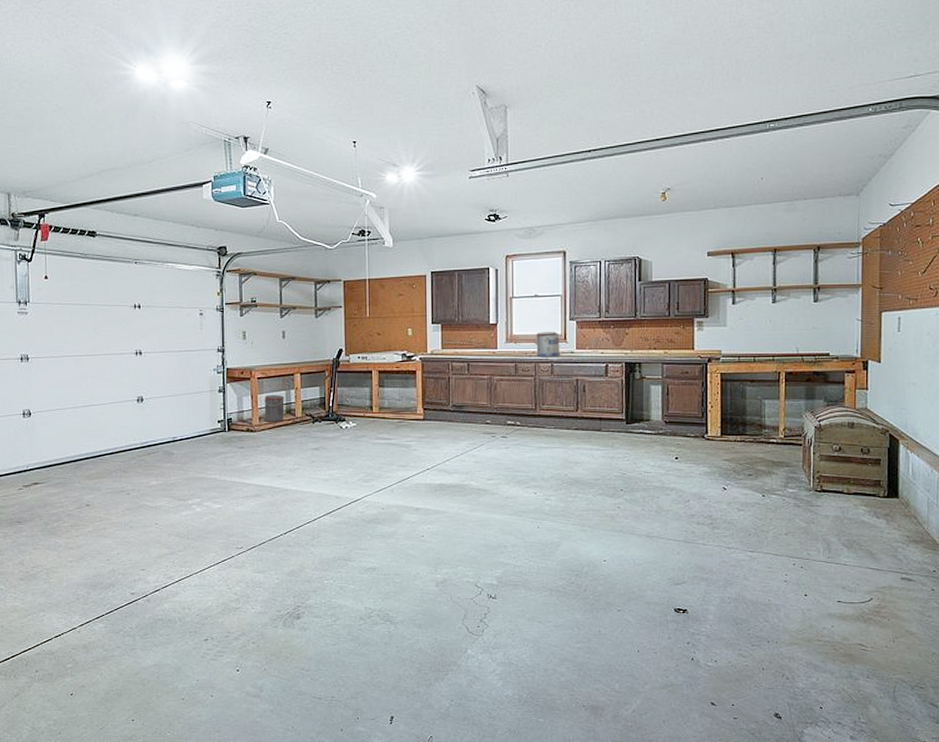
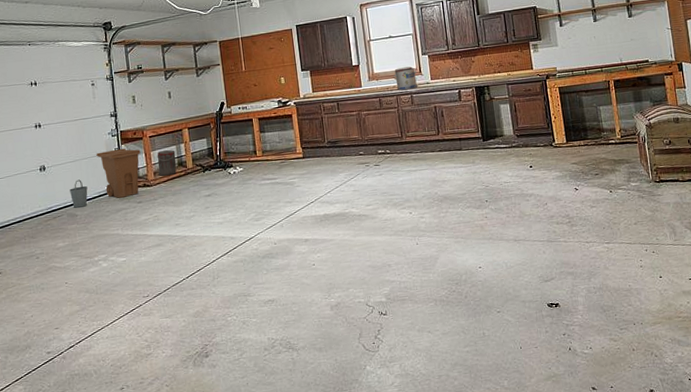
bucket: none [167,416,187,446] -> present [70,179,88,208]
trash can: none [199,387,247,441] -> present [96,148,141,198]

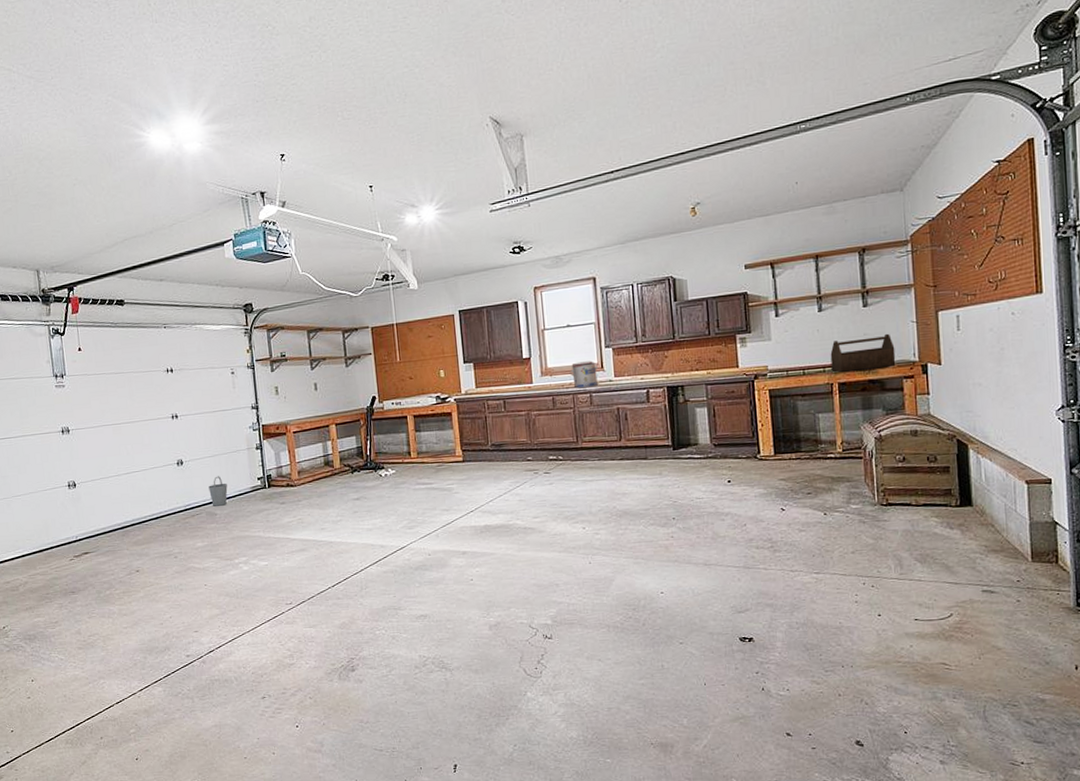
trash can: present [96,148,141,198] -> none [236,444,284,498]
paint can: present [157,150,177,177] -> none [301,447,323,477]
tool box: none [605,38,658,72] -> present [830,333,896,373]

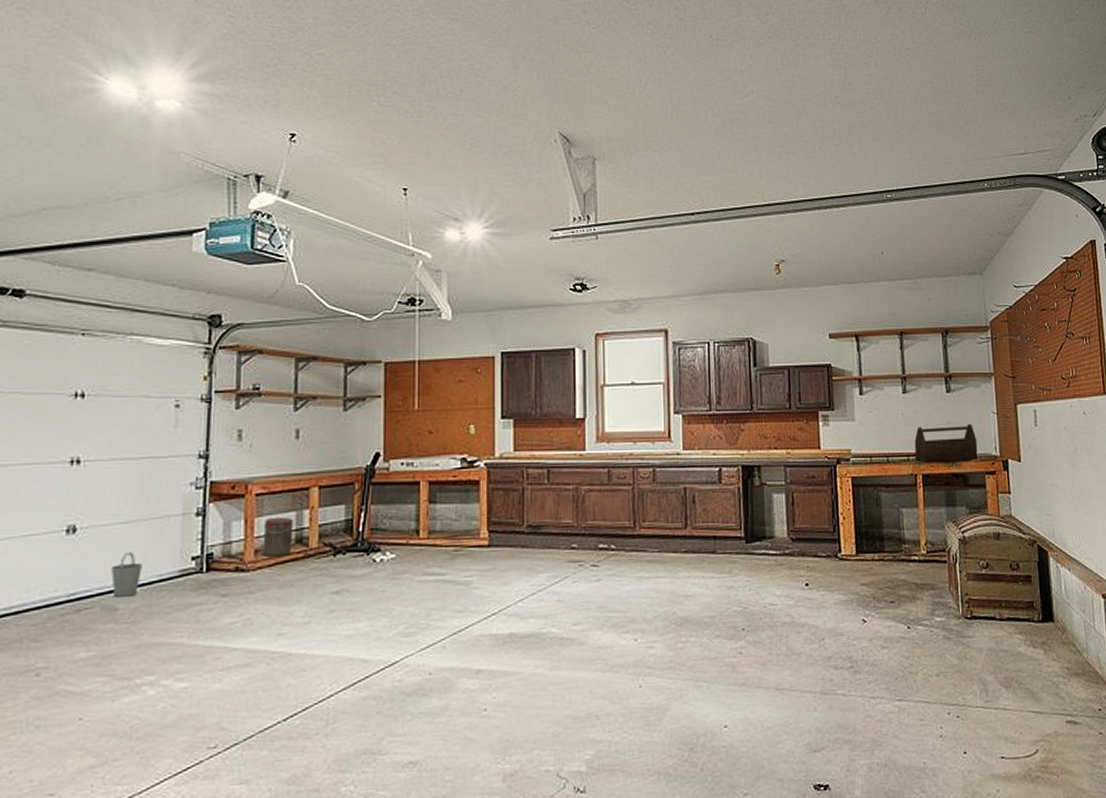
paint can: none [301,447,323,477] -> present [262,518,294,558]
paint can: present [569,361,598,389] -> none [631,428,664,461]

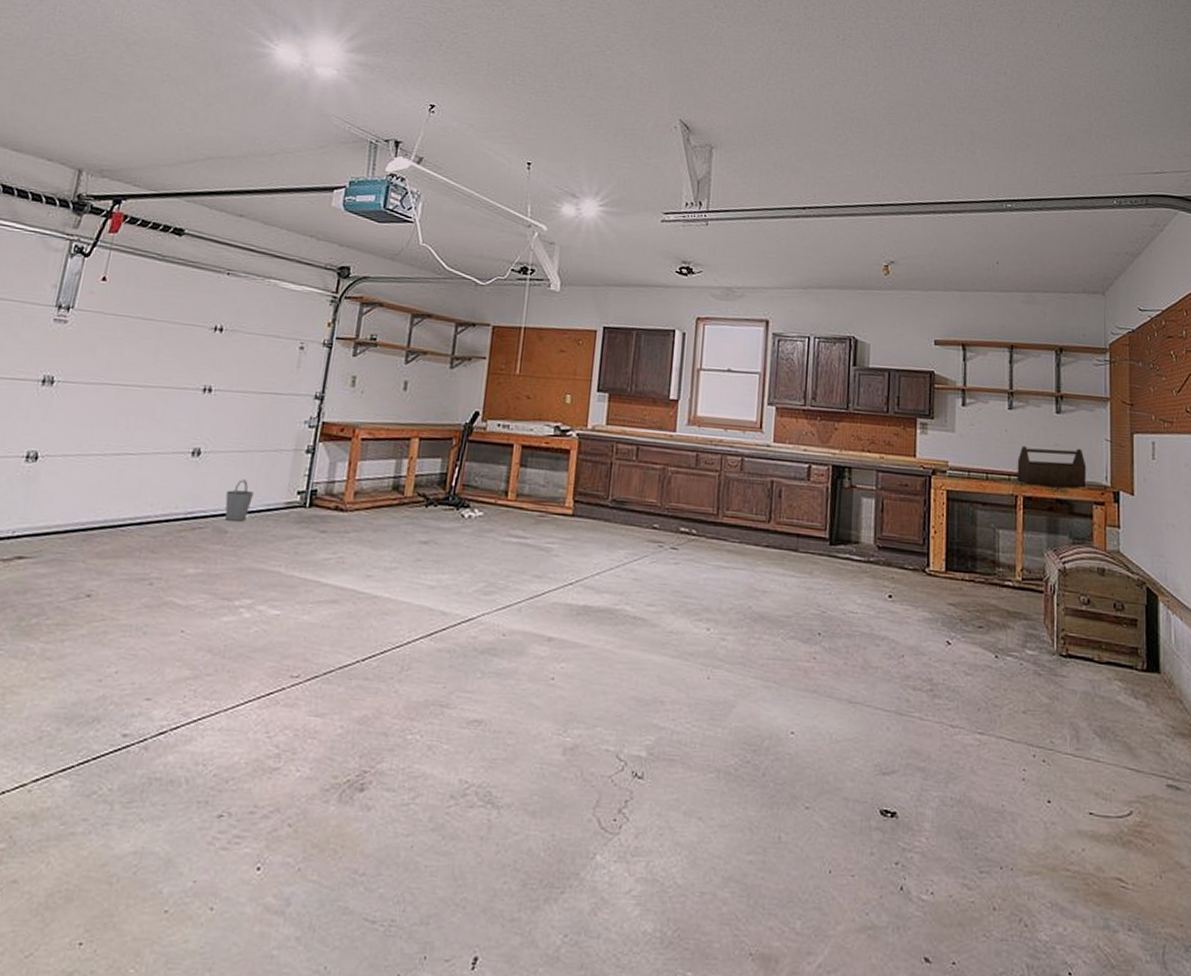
paint can: present [262,518,294,558] -> none [361,463,393,502]

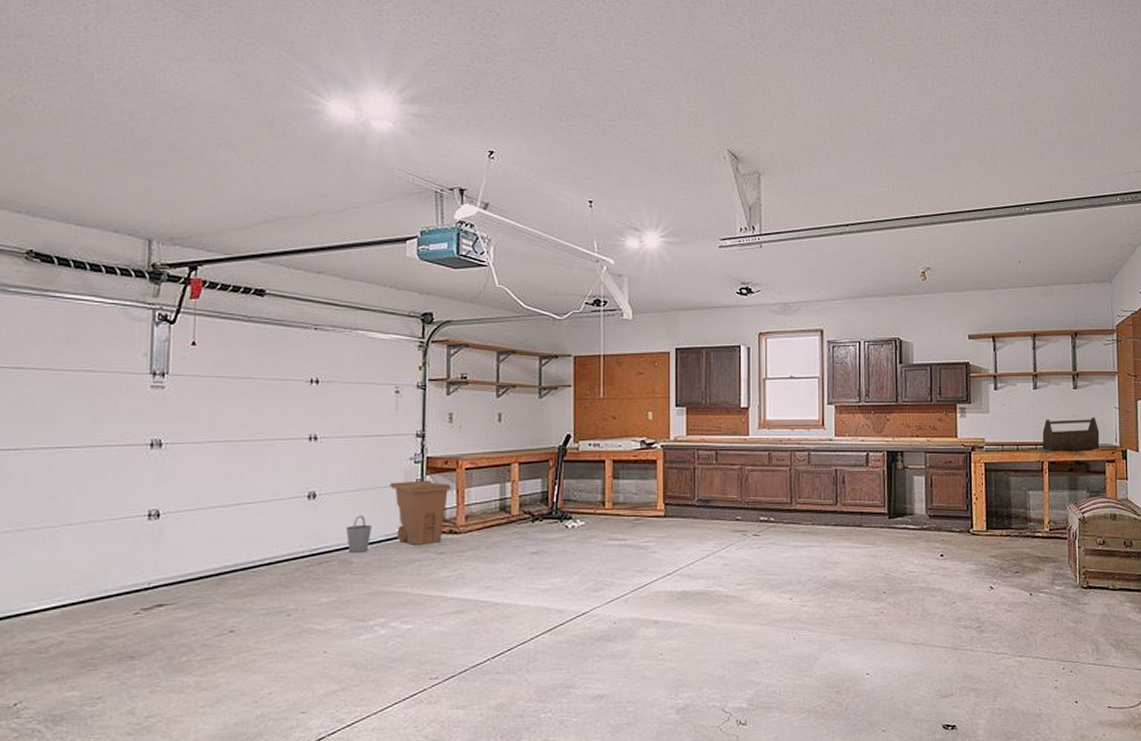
trash can: none [278,446,344,520] -> present [389,480,451,545]

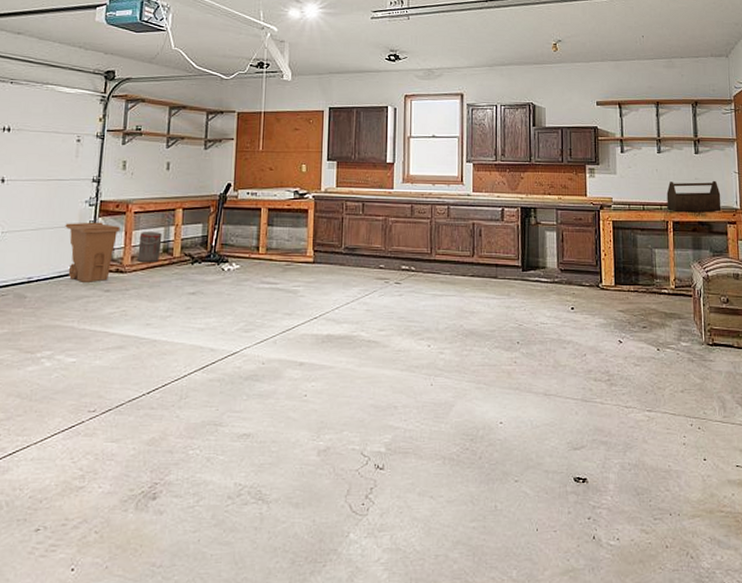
bucket: present [346,515,372,553] -> none [23,253,46,288]
paint can: none [472,489,498,523] -> present [137,232,162,263]

